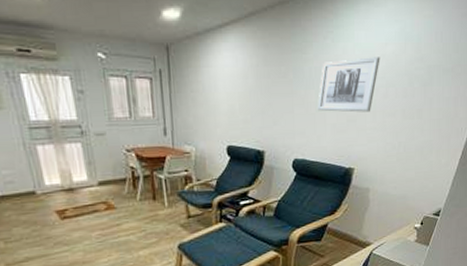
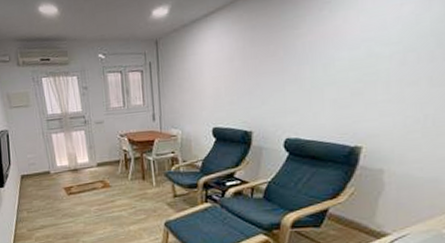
wall art: present [317,57,380,113] -> none [312,20,394,87]

